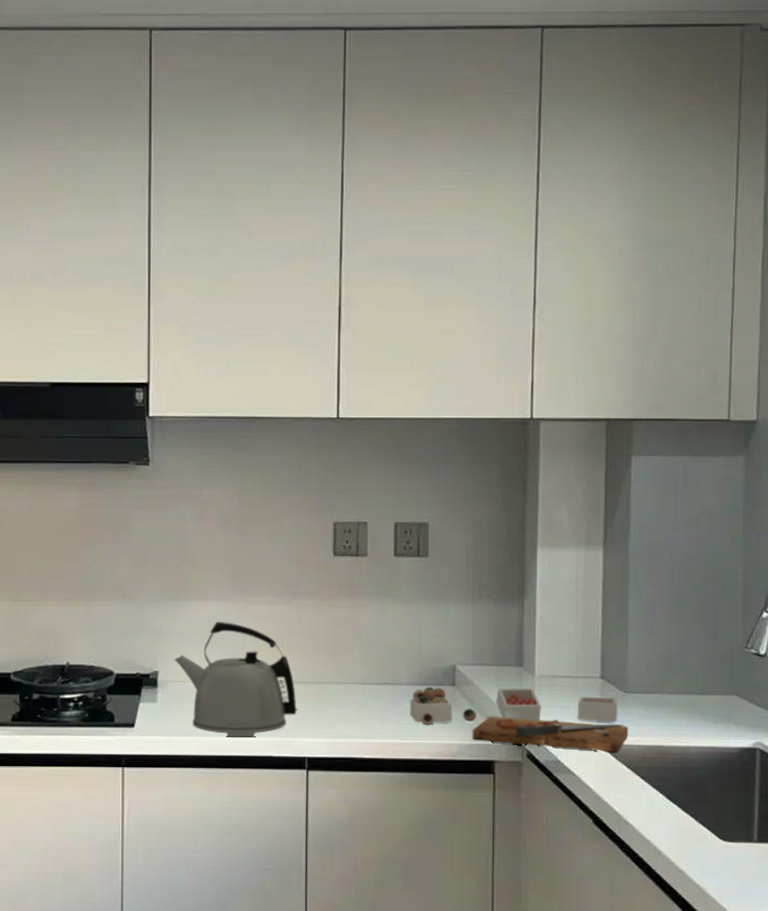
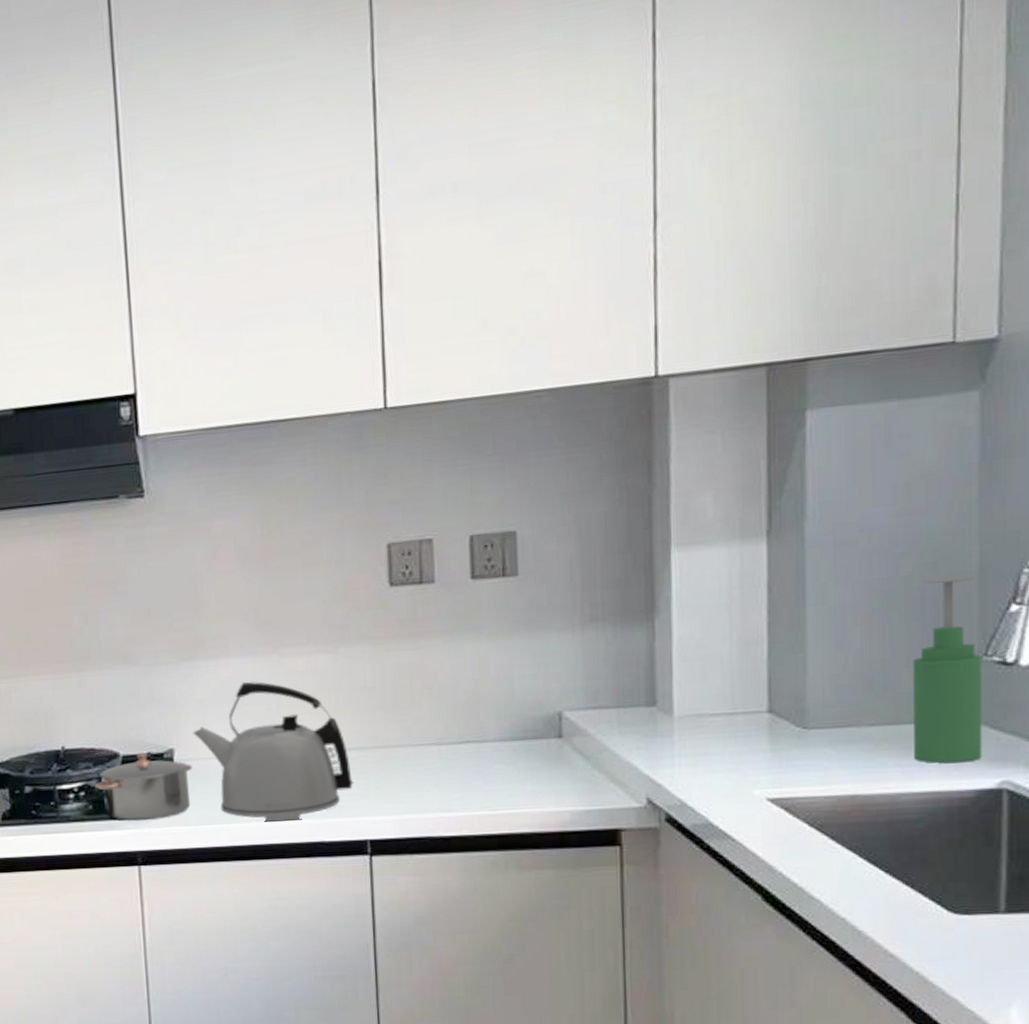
cooking pot: none [91,672,172,729] -> present [94,752,193,820]
cutting board: present [410,687,629,752] -> none [501,732,811,808]
soap dispenser: none [698,587,744,727] -> present [913,575,982,763]

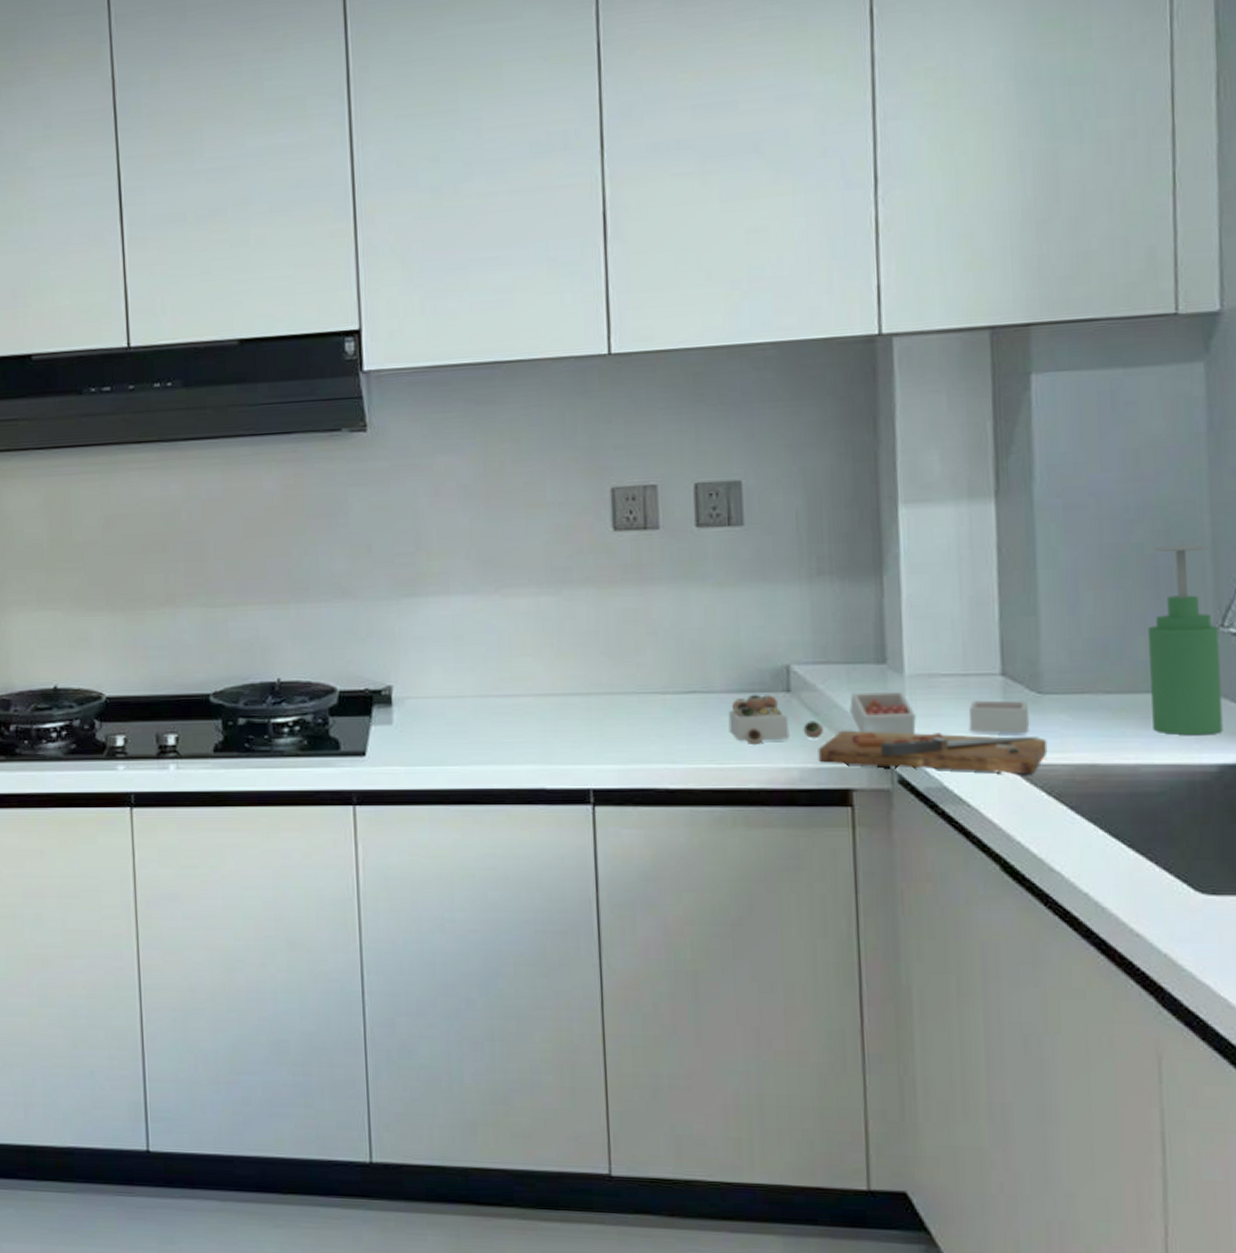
cooking pot: present [94,752,193,820] -> none [310,688,411,758]
kettle: present [193,681,354,823] -> none [412,620,577,767]
cutting board: none [501,732,811,808] -> present [728,691,1048,775]

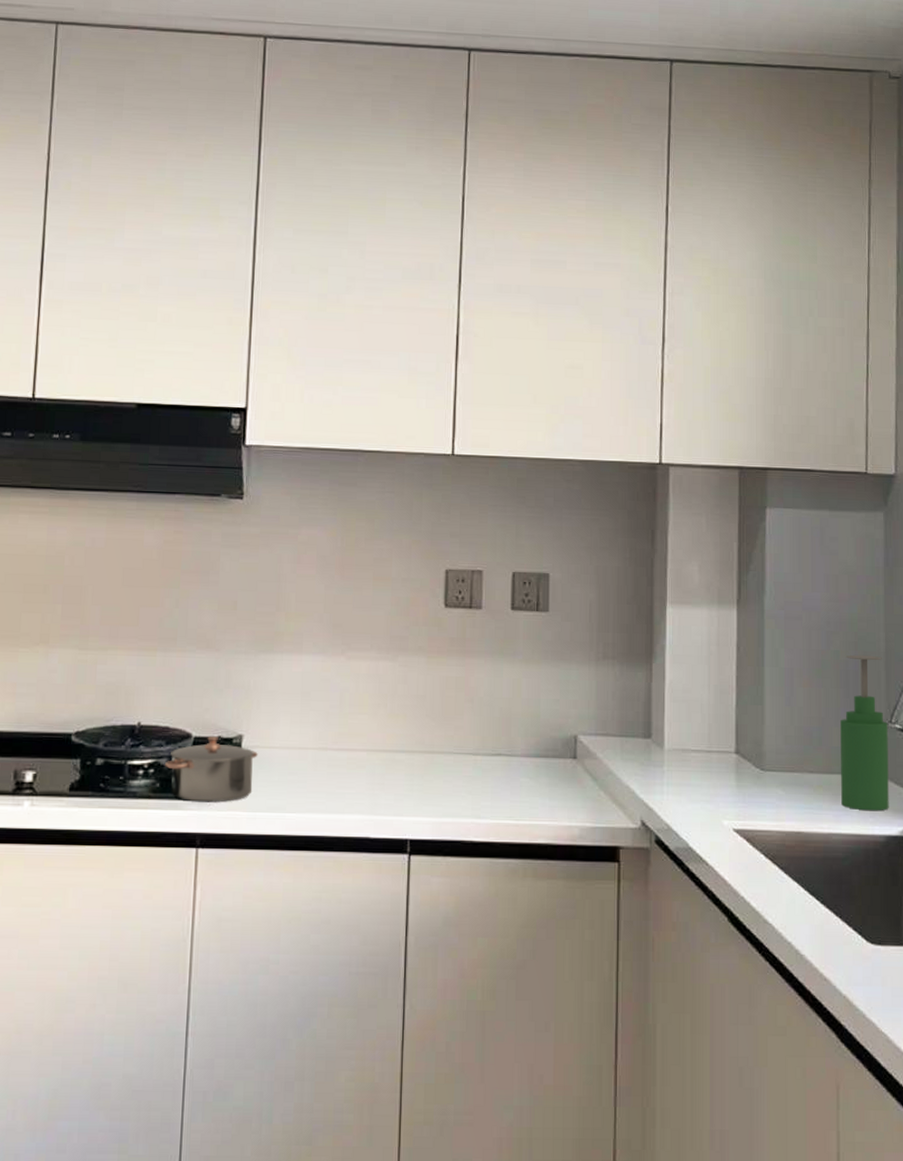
cooking pot: none [310,688,411,758] -> present [164,736,258,802]
cutting board: present [728,691,1048,775] -> none [526,759,767,839]

